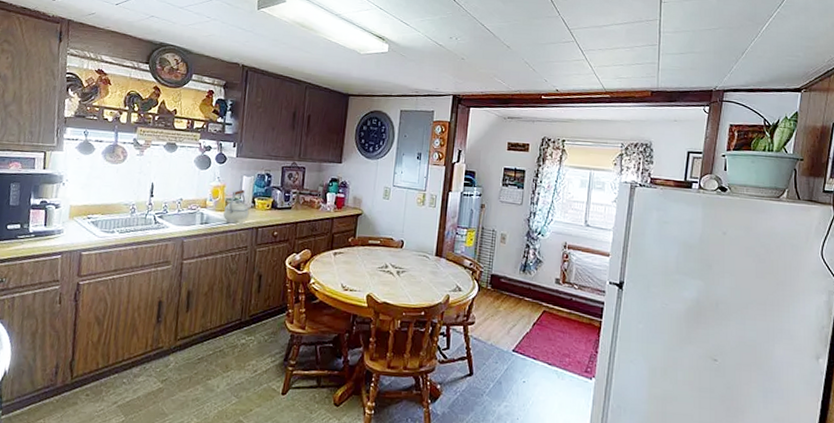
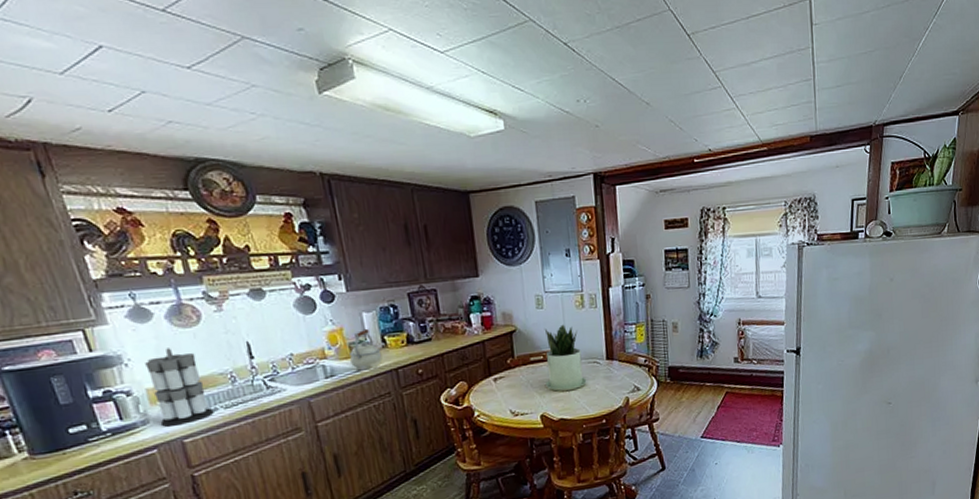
spice rack: none [71,177,113,240] -> present [145,348,214,427]
planter: none [376,216,414,278] -> present [544,324,587,392]

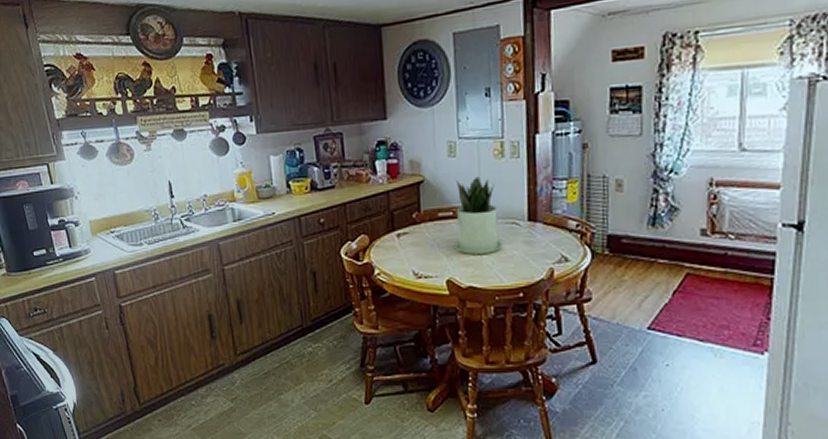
spice rack: present [145,348,214,427] -> none [90,183,140,257]
kettle: present [349,328,384,371] -> none [256,172,288,216]

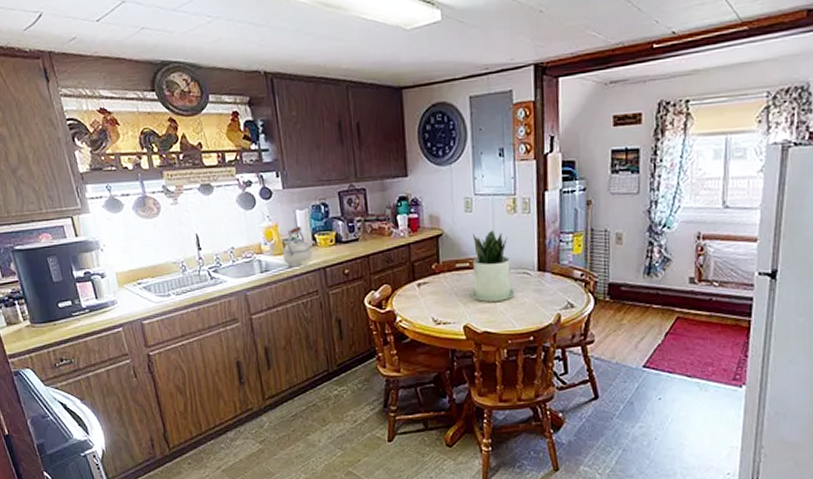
kettle: none [256,172,288,216] -> present [283,225,313,268]

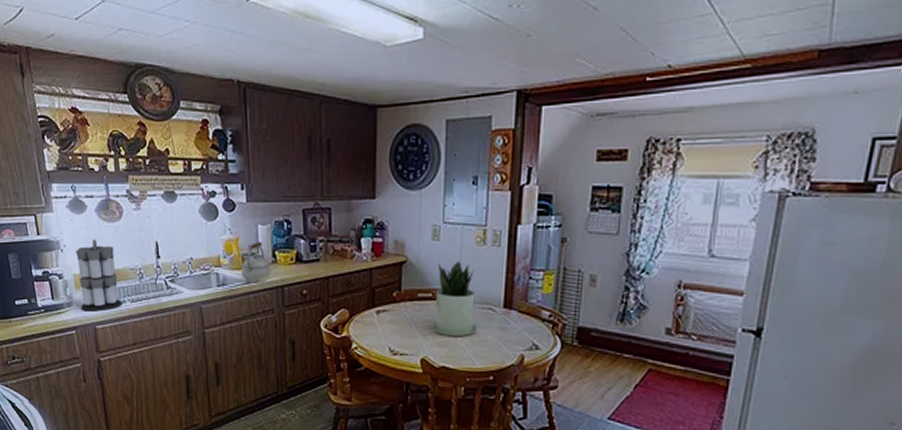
spice rack: none [116,236,168,308] -> present [76,239,122,312]

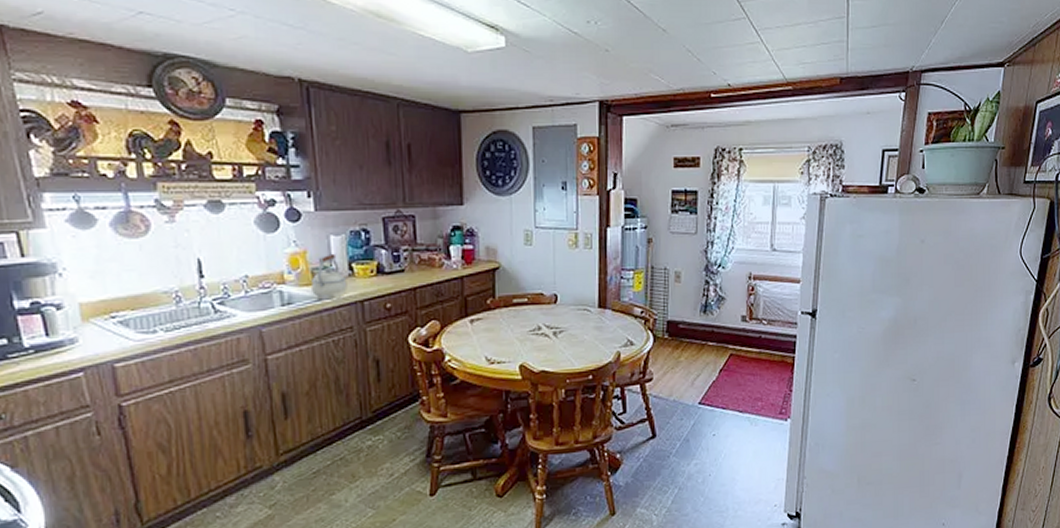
spice rack: present [76,239,122,312] -> none [82,259,153,347]
planter: present [430,261,478,337] -> none [527,264,575,340]

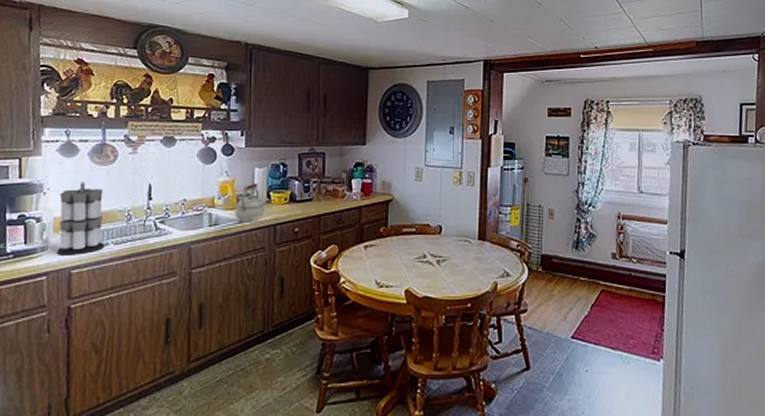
spice rack: none [82,259,153,347] -> present [57,182,105,255]

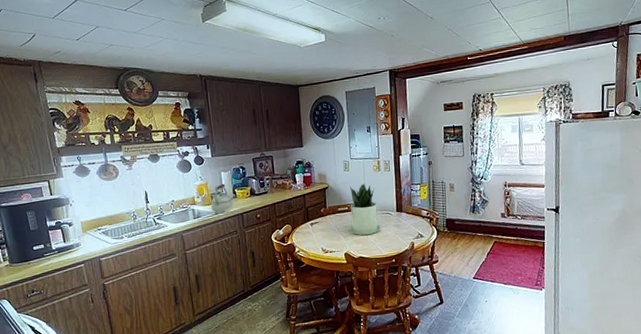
spice rack: present [57,182,105,255] -> none [82,194,121,249]
planter: none [413,199,456,268] -> present [348,183,381,236]

